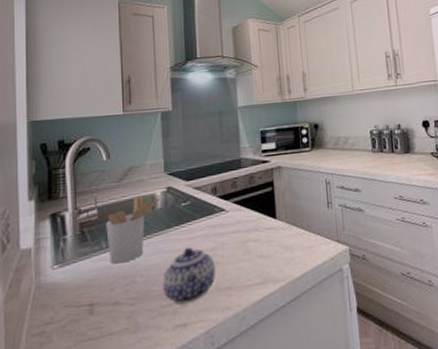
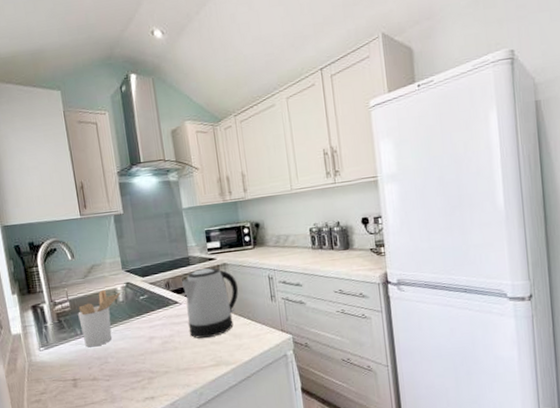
teapot: present [162,248,216,304] -> none [130,335,176,381]
kettle: none [231,171,293,252] -> present [182,267,239,339]

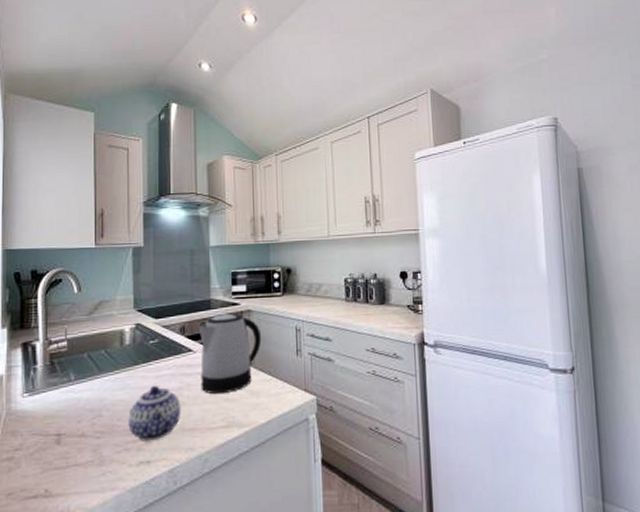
utensil holder: present [78,289,122,348] -> none [75,329,129,397]
teapot: none [130,335,176,381] -> present [128,386,182,441]

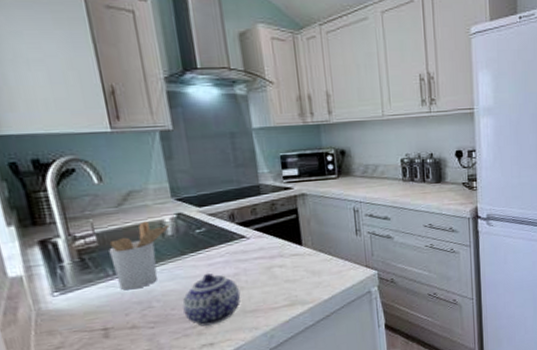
utensil holder: none [75,329,129,397] -> present [109,220,171,291]
kettle: present [200,313,262,395] -> none [250,197,319,277]

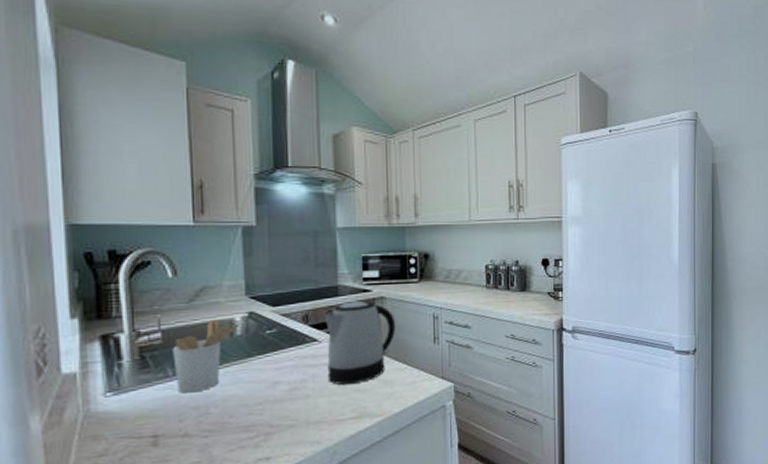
teapot: present [182,274,241,326] -> none [242,379,306,438]
kettle: none [250,197,319,277] -> present [326,300,396,385]

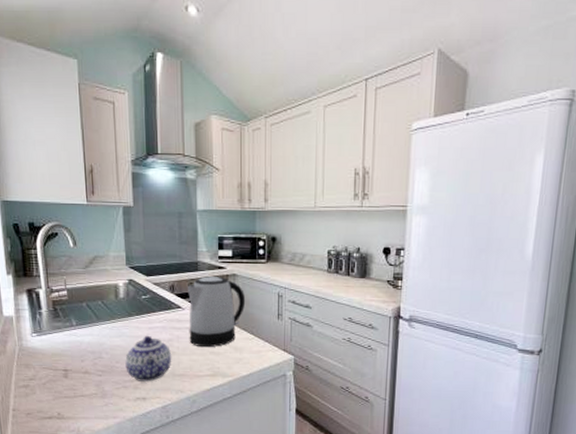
utensil holder: present [172,318,241,394] -> none [75,283,123,340]
teapot: none [242,379,306,438] -> present [125,336,172,382]

